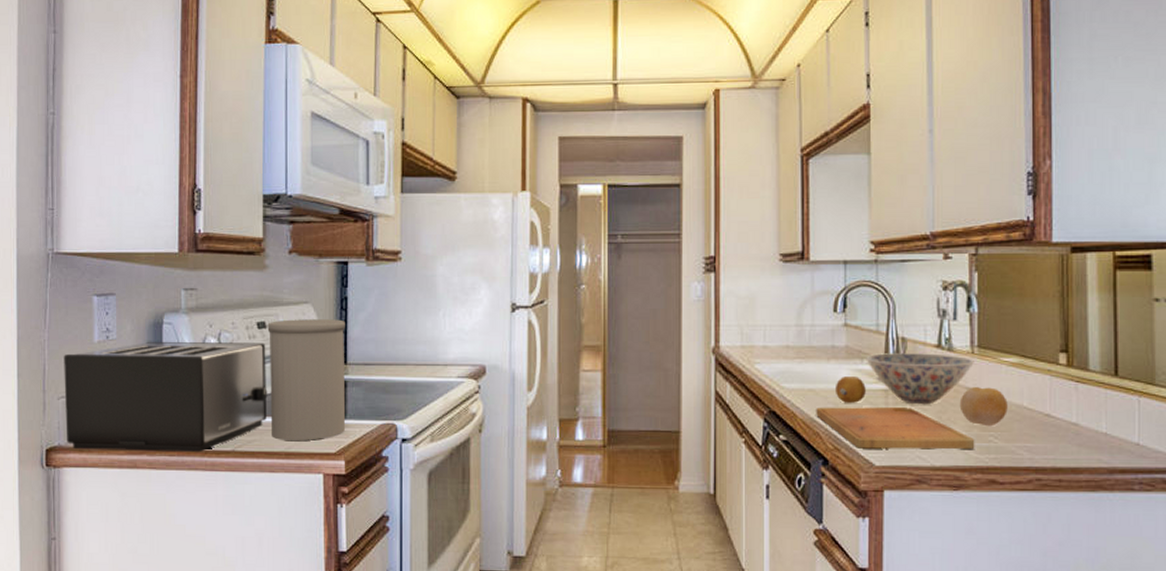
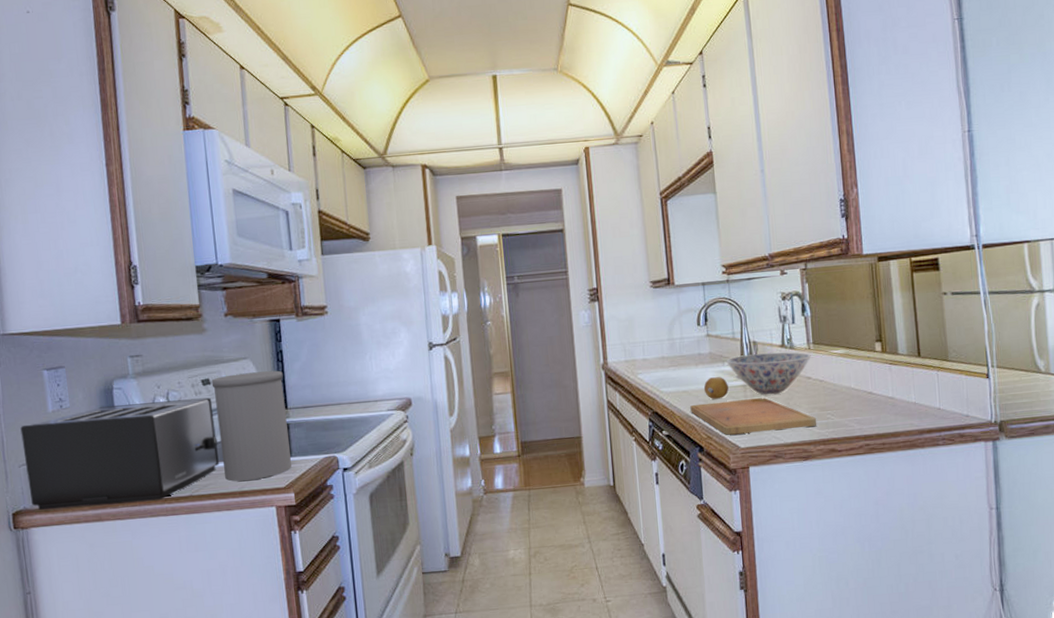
fruit: present [959,387,1008,427] -> none [802,375,840,407]

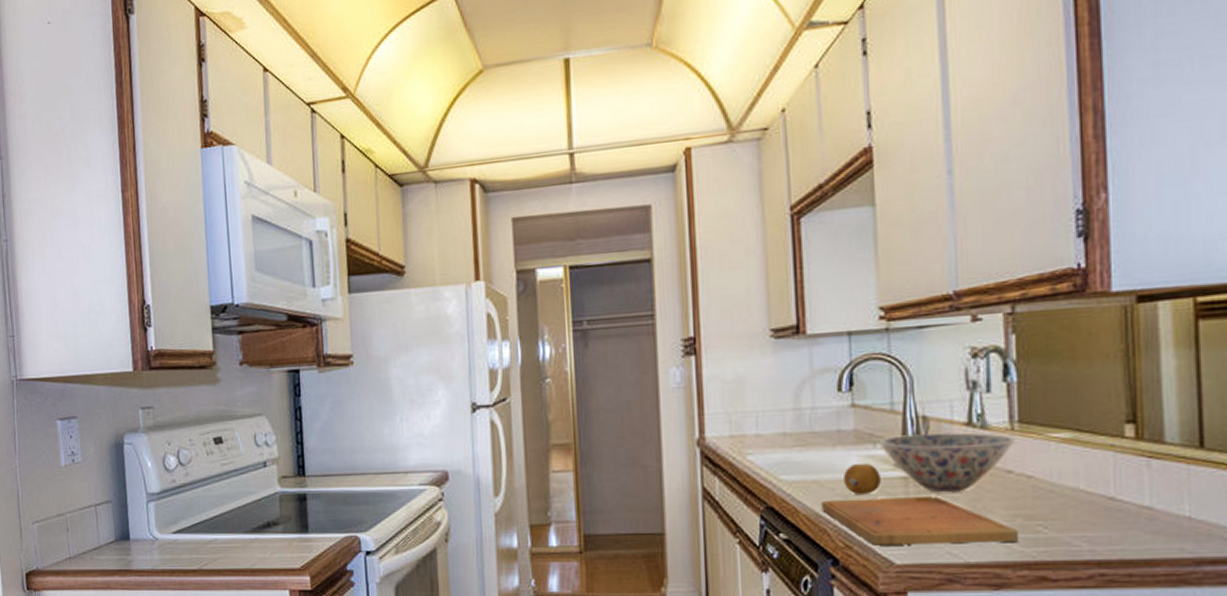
toaster: present [20,397,219,511] -> none [35,458,230,573]
canister: present [211,370,292,482] -> none [224,430,309,558]

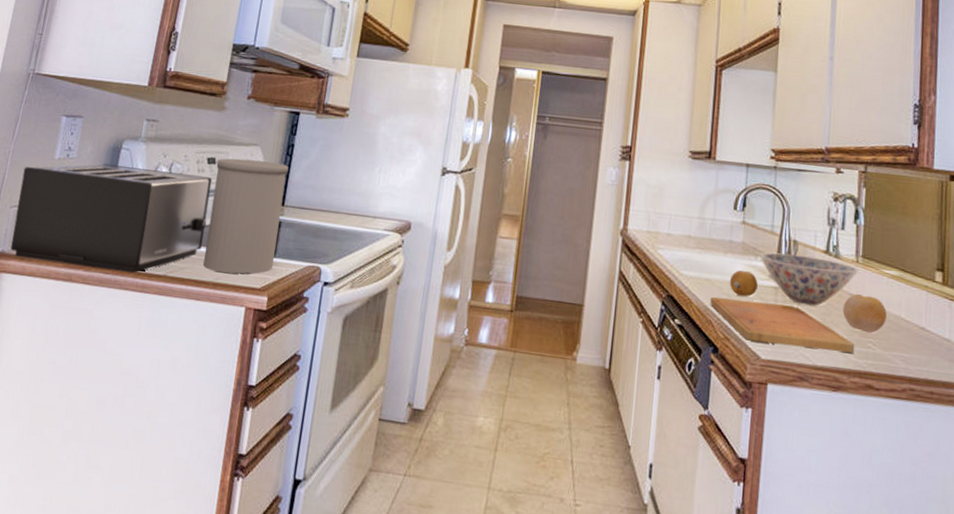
toaster: none [35,458,230,573] -> present [10,163,213,274]
canister: none [224,430,309,558] -> present [203,158,289,275]
fruit: none [997,469,1060,515] -> present [842,294,887,334]

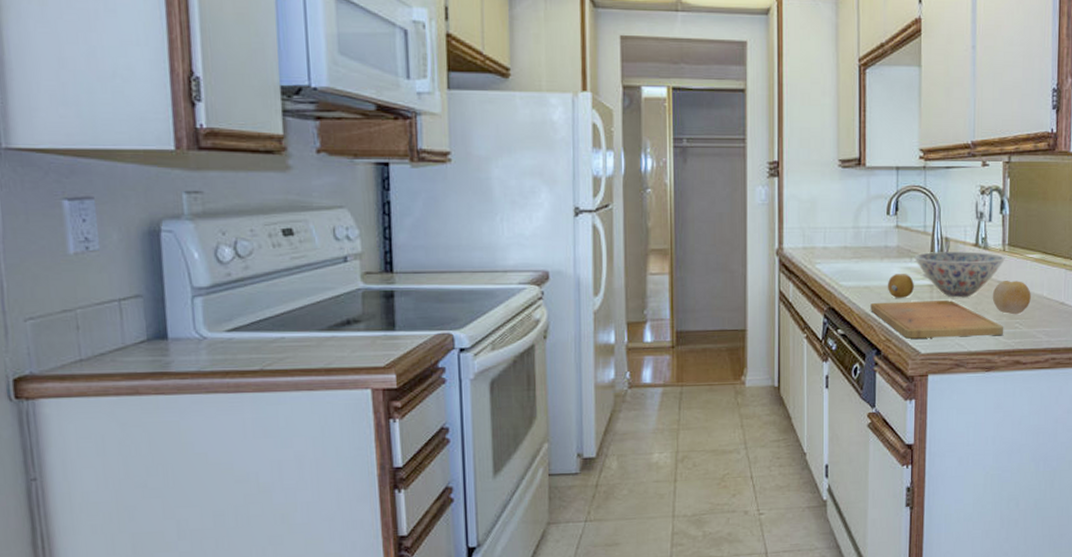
toaster: present [10,163,213,274] -> none [28,251,300,378]
canister: present [203,158,289,275] -> none [295,225,396,357]

